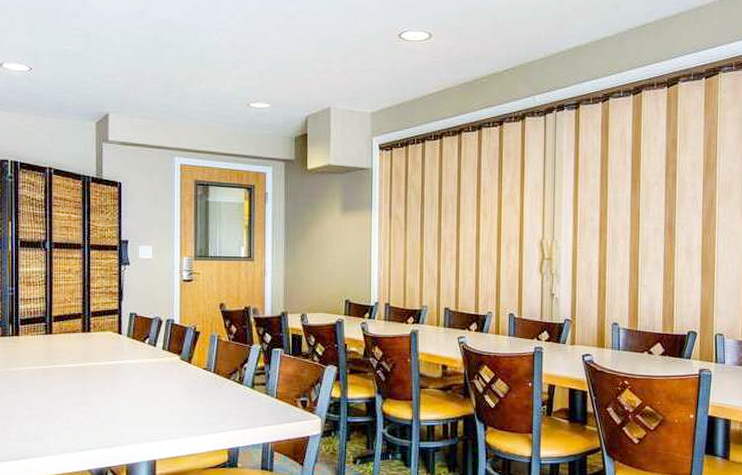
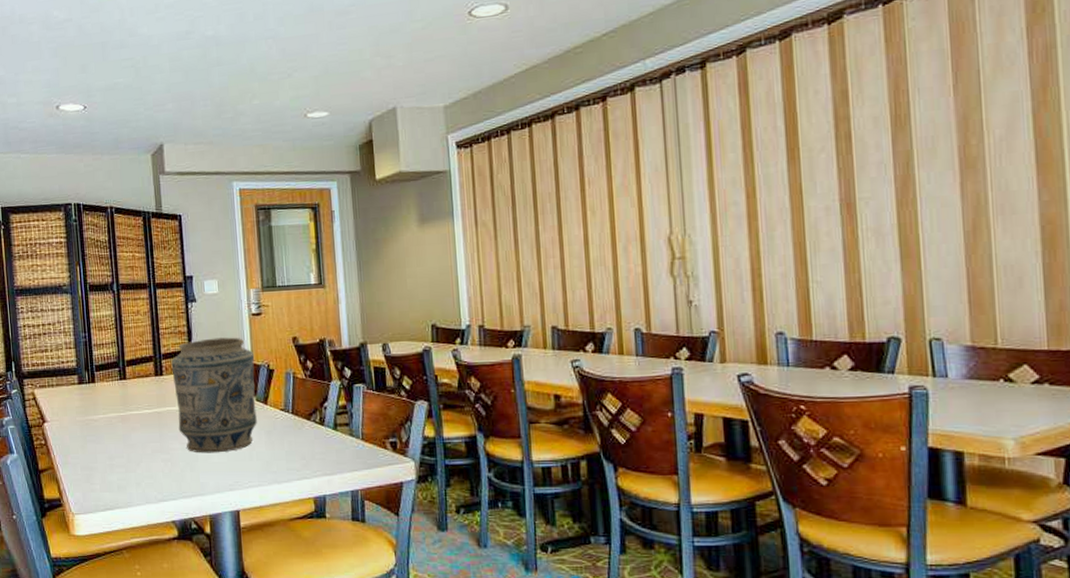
vase: none [100,300,183,407] -> present [171,337,257,453]

